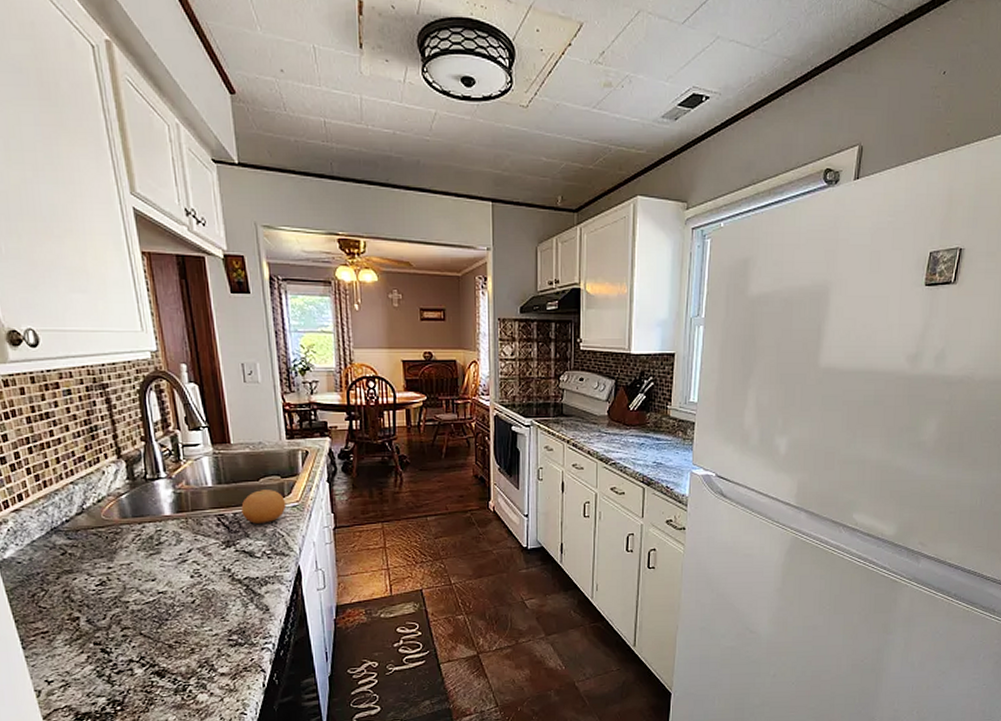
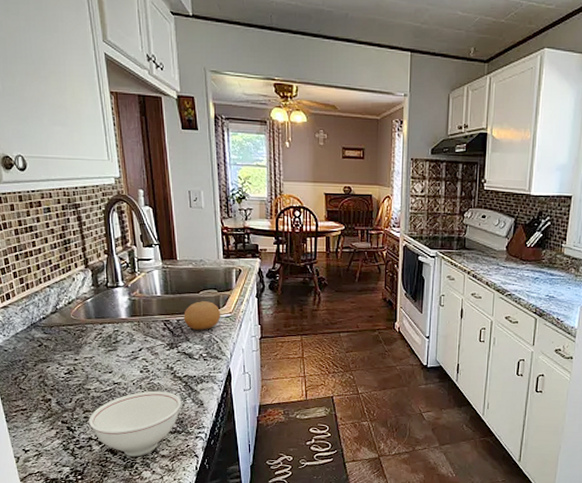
bowl: none [127,597,242,678] -> present [88,390,181,457]

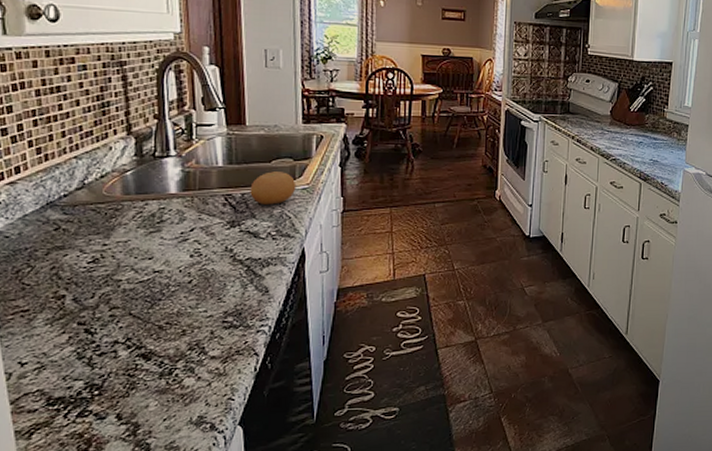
bowl: present [88,390,181,457] -> none [114,278,241,361]

